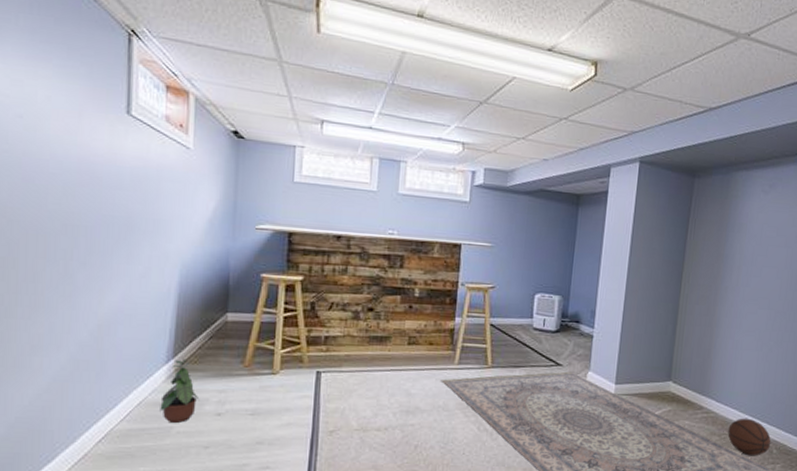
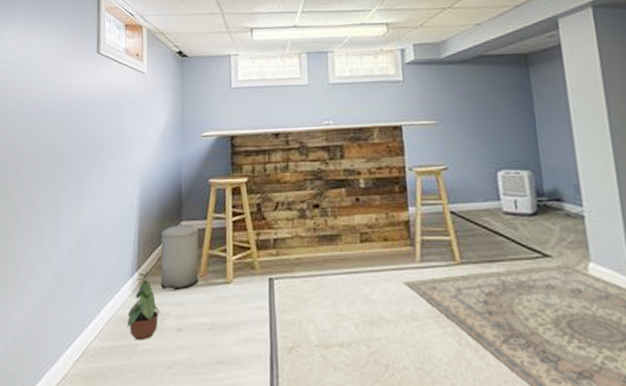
pedal bin: none [201,315,246,379] -> present [161,224,199,291]

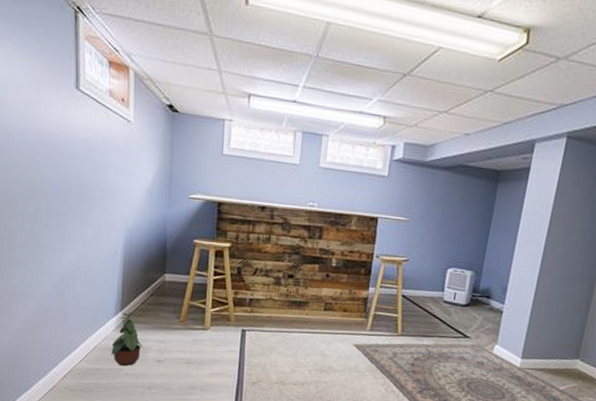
pedal bin: present [161,224,199,291] -> none [144,276,181,331]

